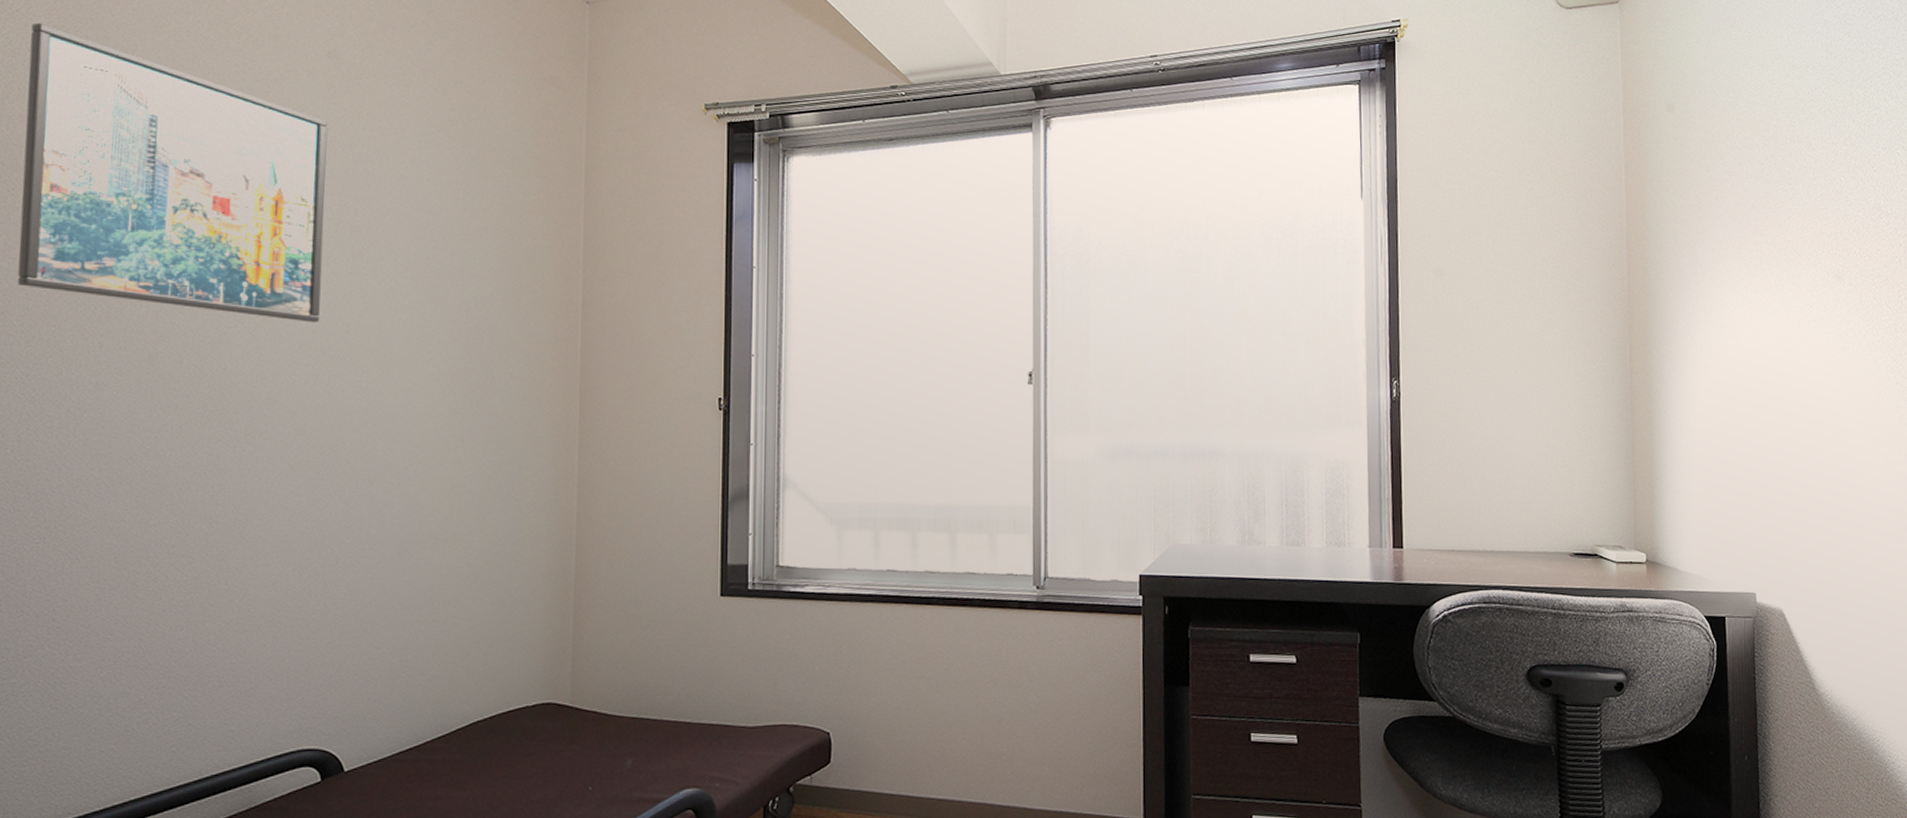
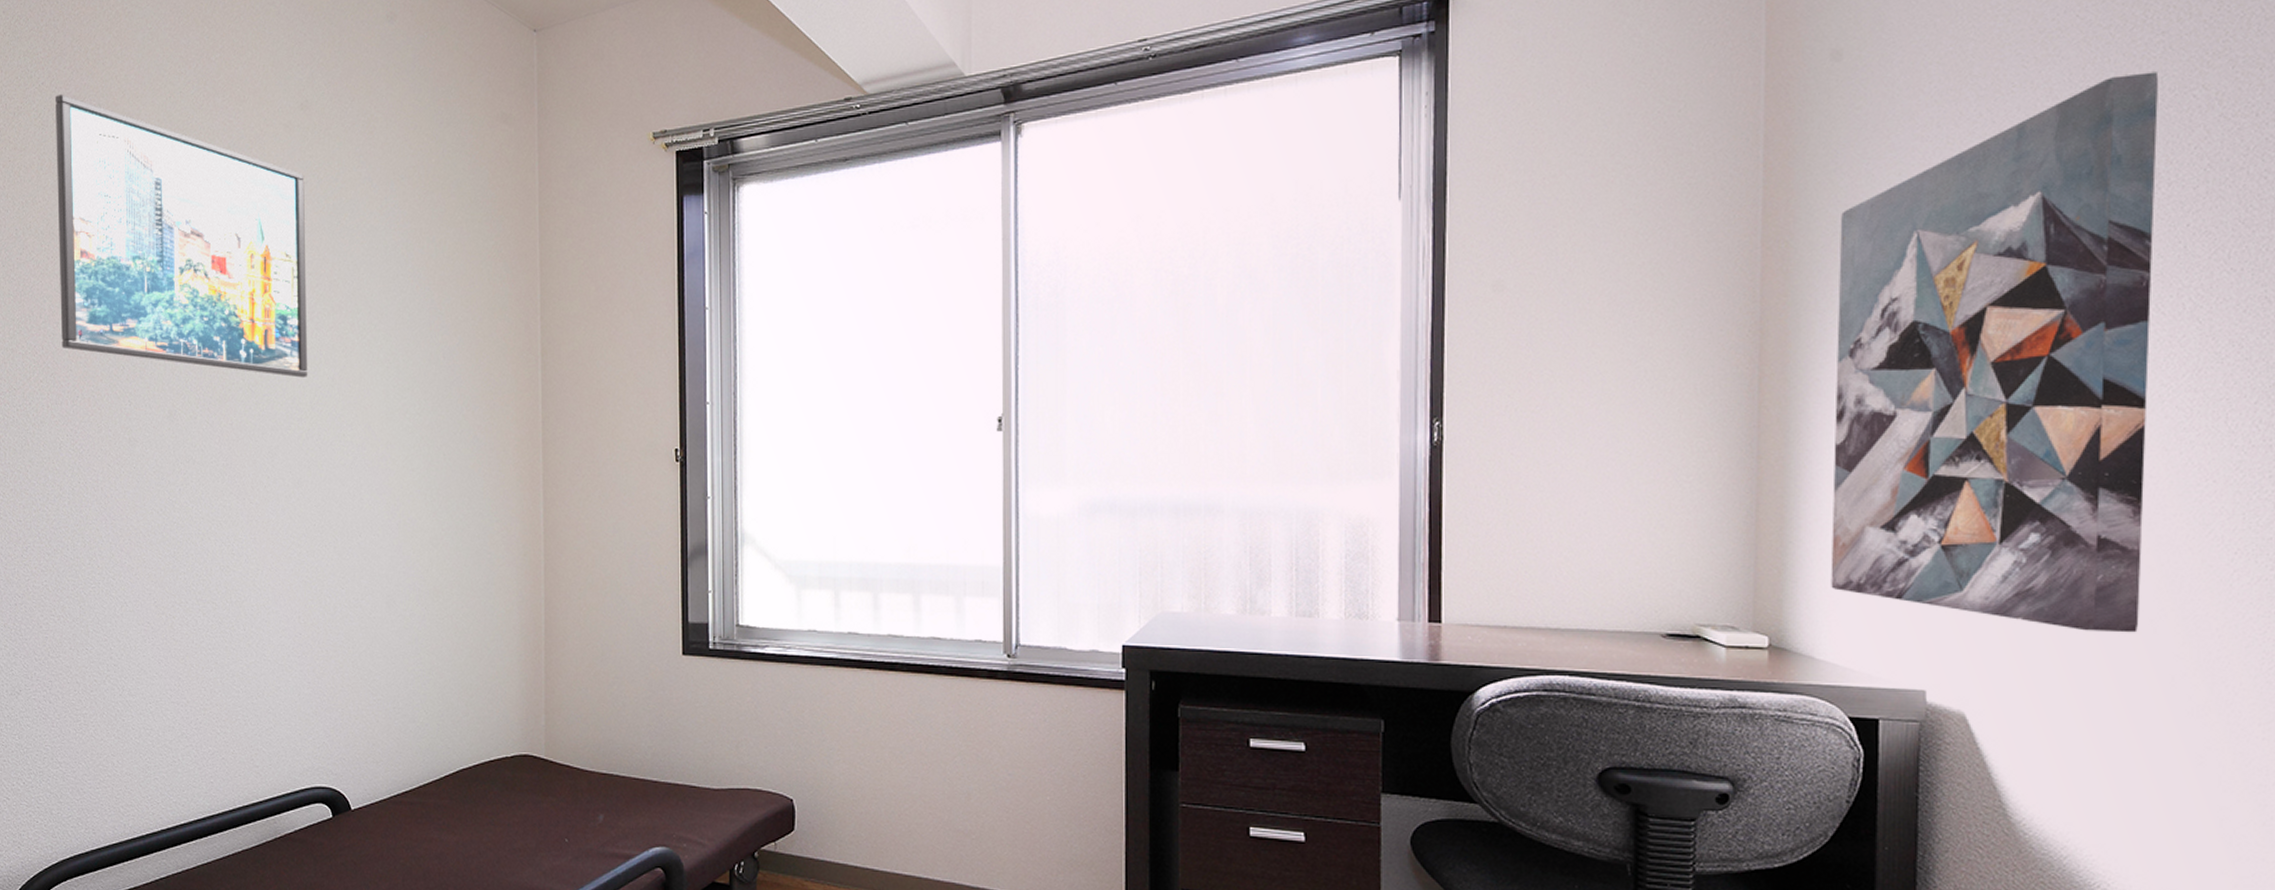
wall art: none [1679,135,1891,544] -> present [1830,72,2159,633]

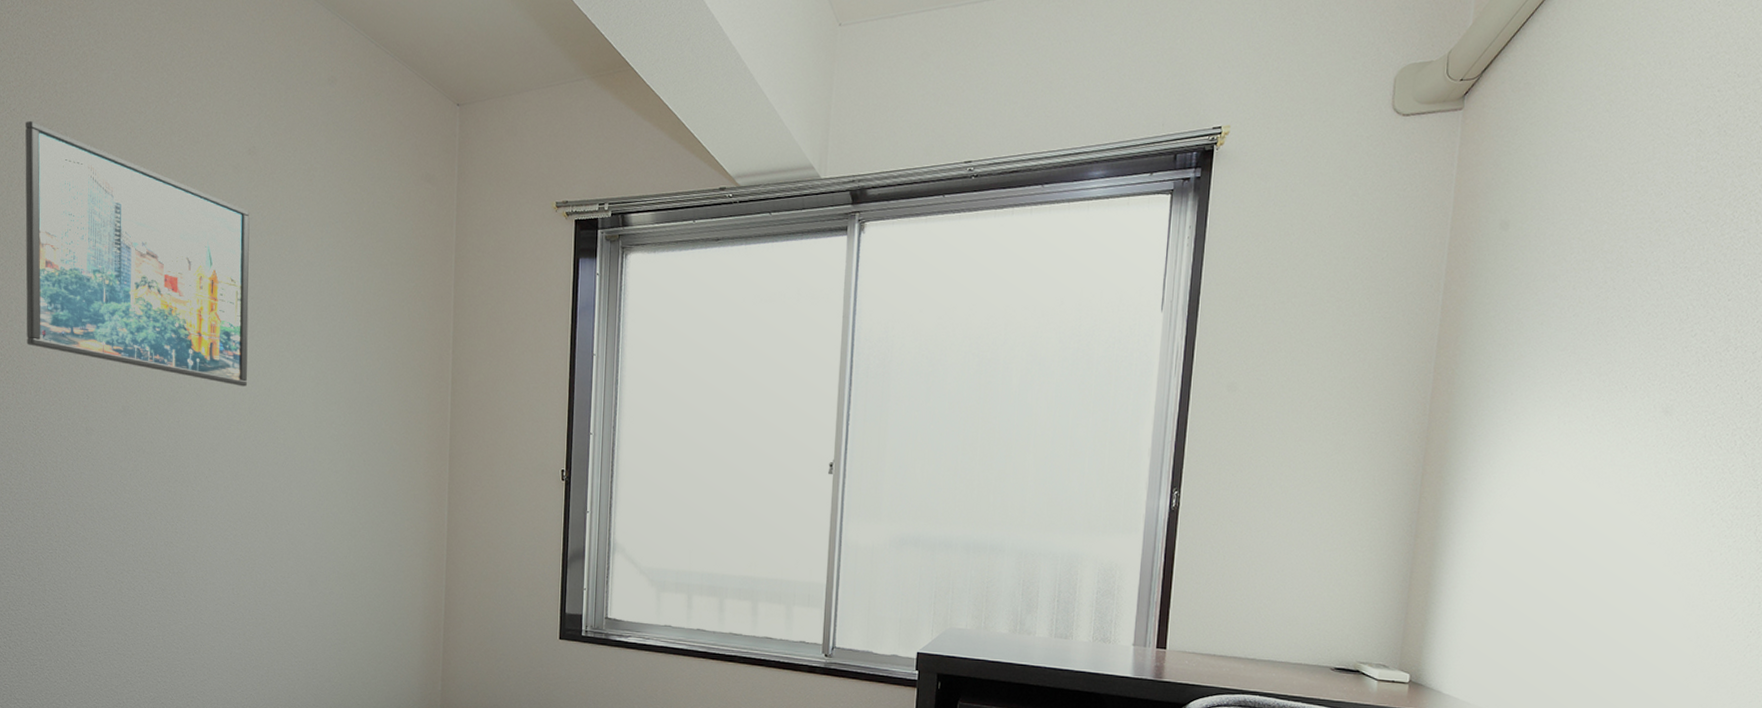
wall art: present [1830,72,2159,633] -> none [1459,260,1738,687]

